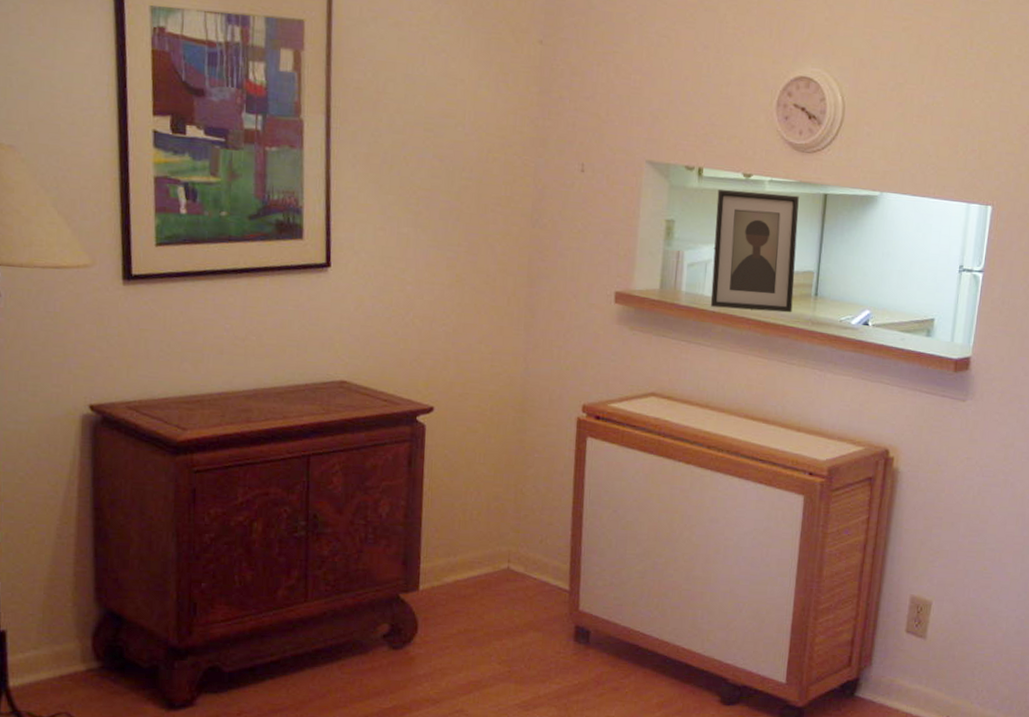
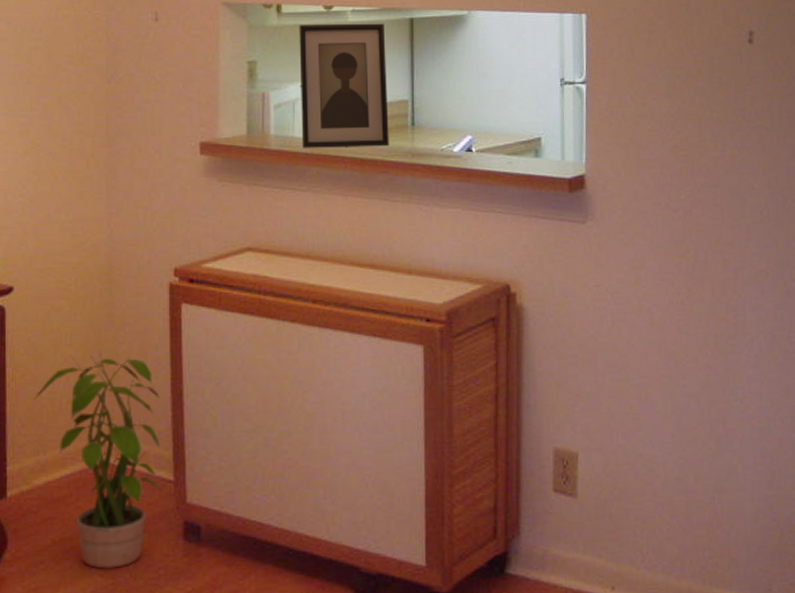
potted plant: none [448,472,562,659] -> present [34,351,163,569]

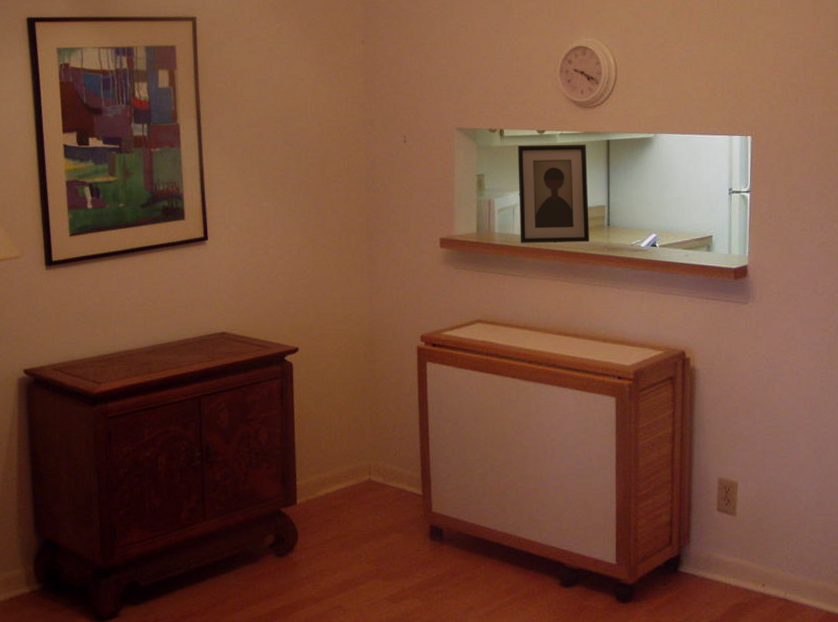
potted plant: present [34,351,163,569] -> none [316,397,414,558]

